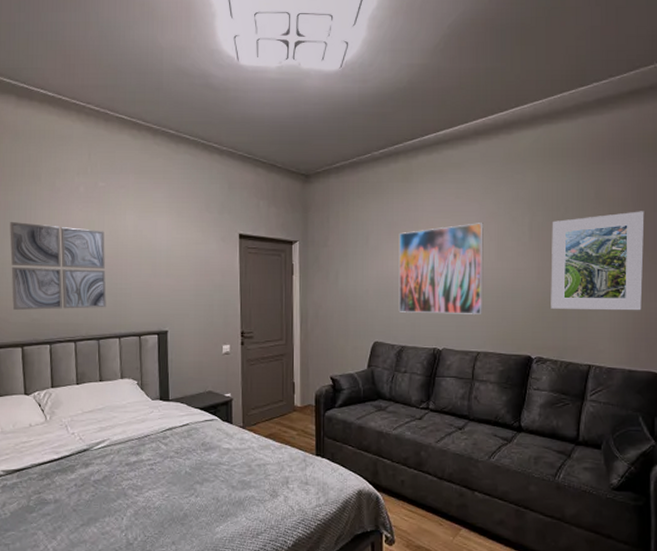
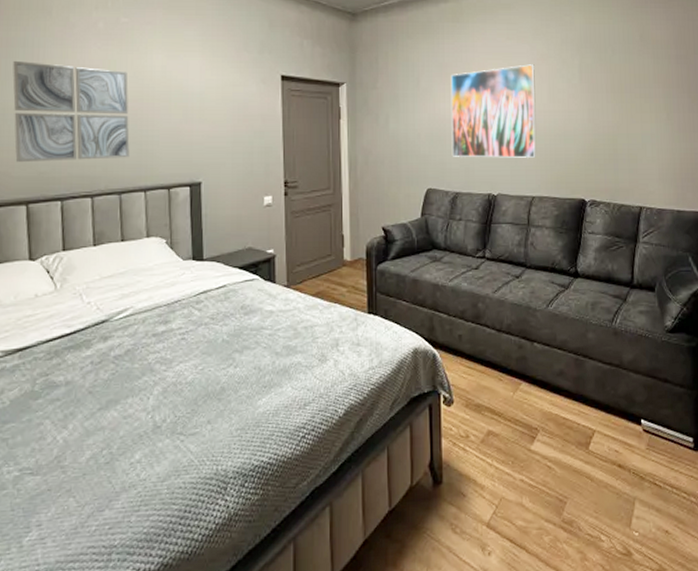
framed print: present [551,211,645,311] -> none [600,53,687,152]

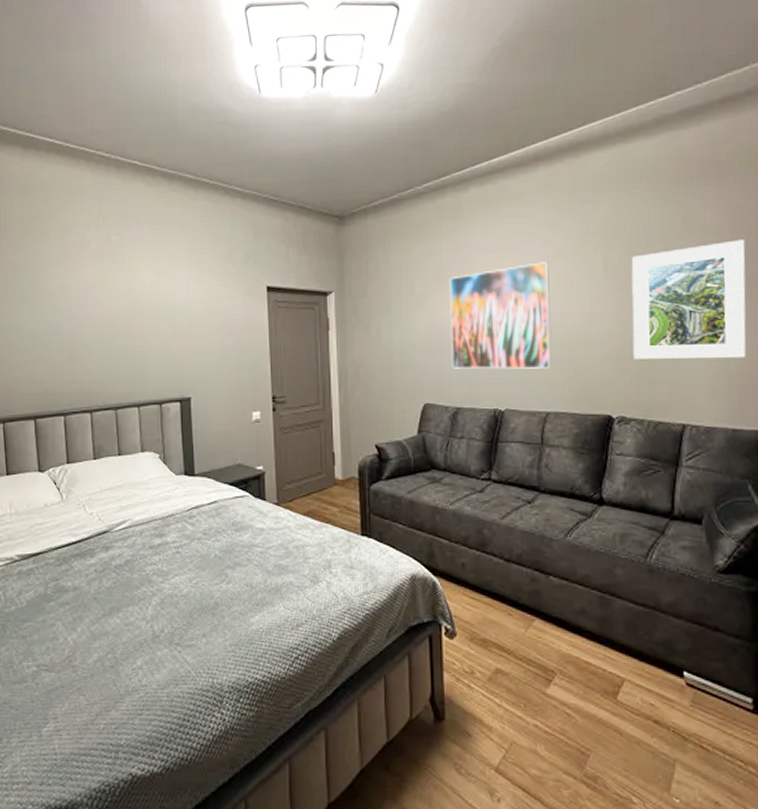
wall art: present [12,60,130,162] -> none [19,282,123,379]
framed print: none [600,53,687,152] -> present [631,239,747,359]

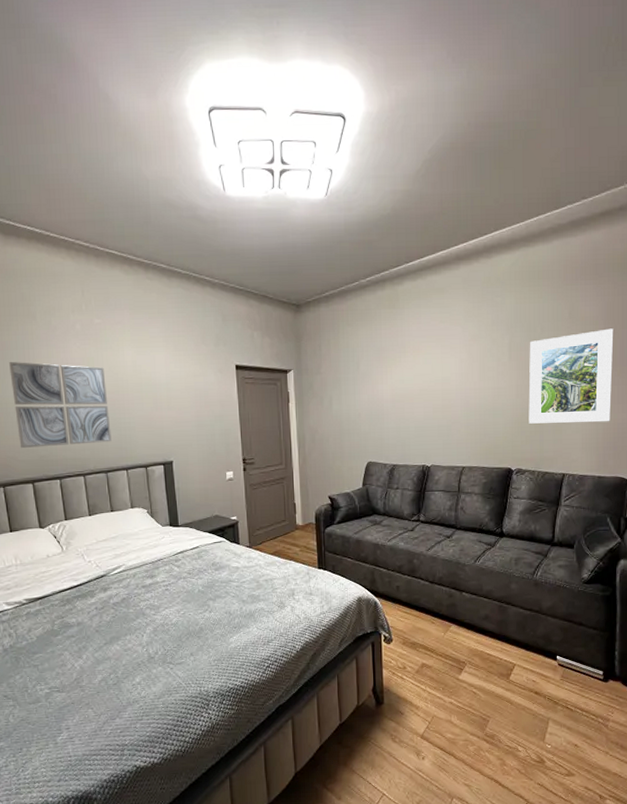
wall art: none [19,282,123,379] -> present [9,361,112,448]
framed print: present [449,262,551,369] -> none [387,345,467,433]

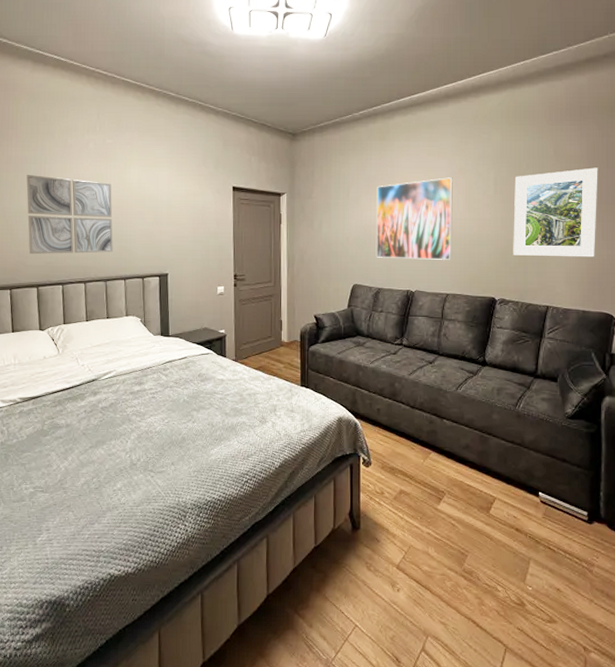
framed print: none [387,345,467,433] -> present [376,177,453,260]

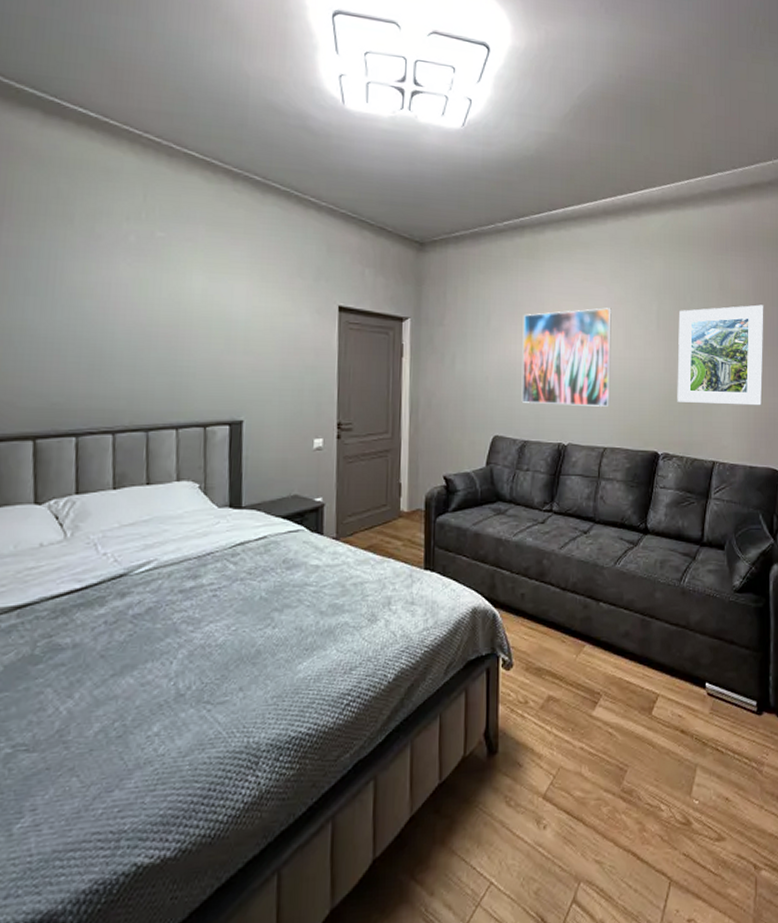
wall art: present [26,174,113,254] -> none [22,273,162,391]

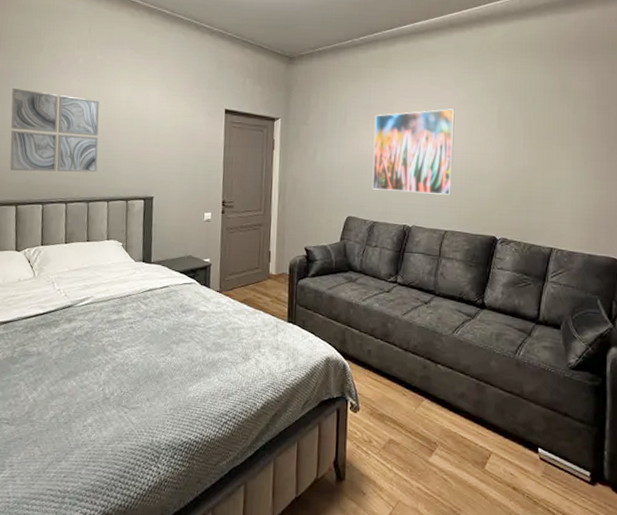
wall art: none [22,273,162,391] -> present [9,88,100,173]
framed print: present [677,304,764,406] -> none [516,104,607,199]

